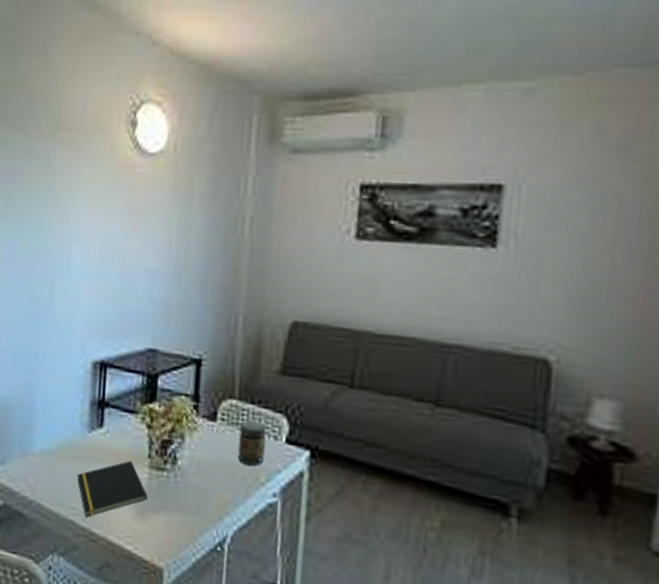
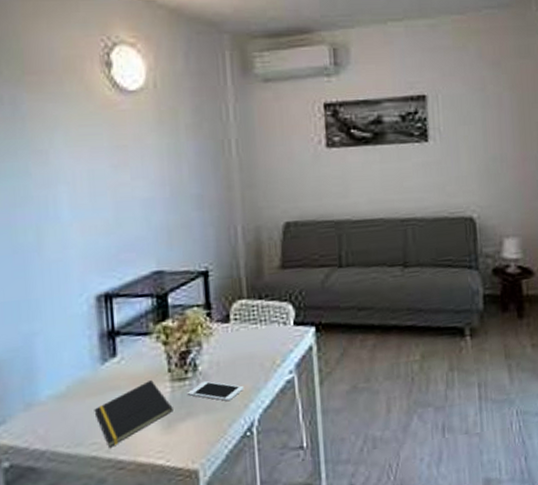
cell phone: none [163,478,222,507] -> present [187,381,244,402]
jar: present [238,421,266,466] -> none [252,313,277,353]

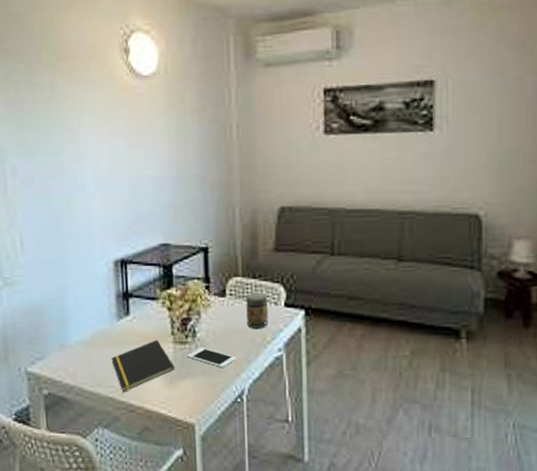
jar: none [252,313,277,353] -> present [246,293,268,328]

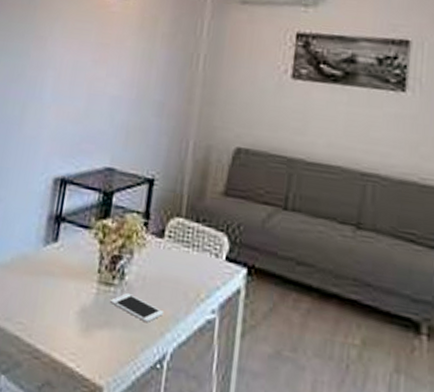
notepad: present [111,339,175,392] -> none [27,275,95,333]
jar: present [246,293,268,328] -> none [181,238,209,283]

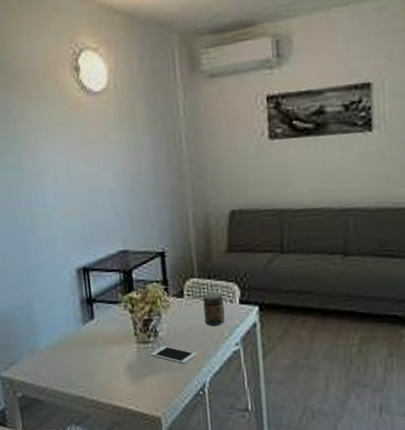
jar: none [181,238,209,283] -> present [203,292,225,326]

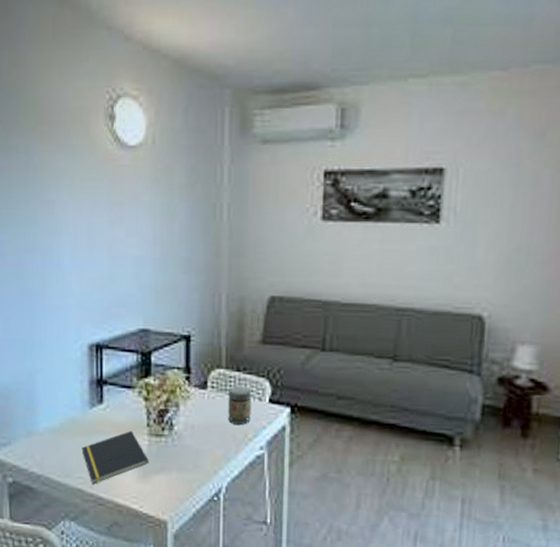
notepad: none [79,340,140,391] -> present [81,430,149,484]
cell phone: present [150,346,197,364] -> none [162,441,215,465]

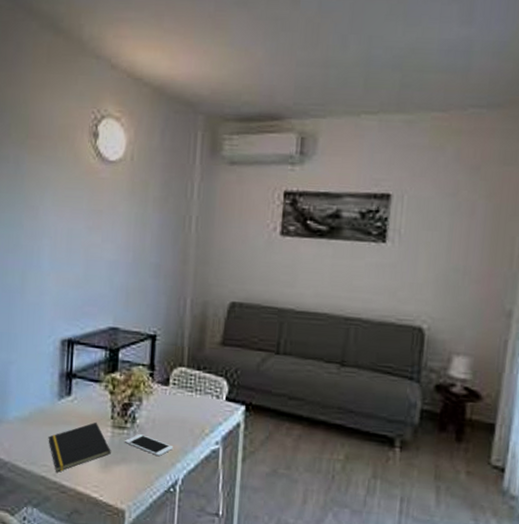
cell phone: none [162,441,215,465] -> present [124,434,174,457]
jar: present [228,386,251,425] -> none [187,384,210,420]

